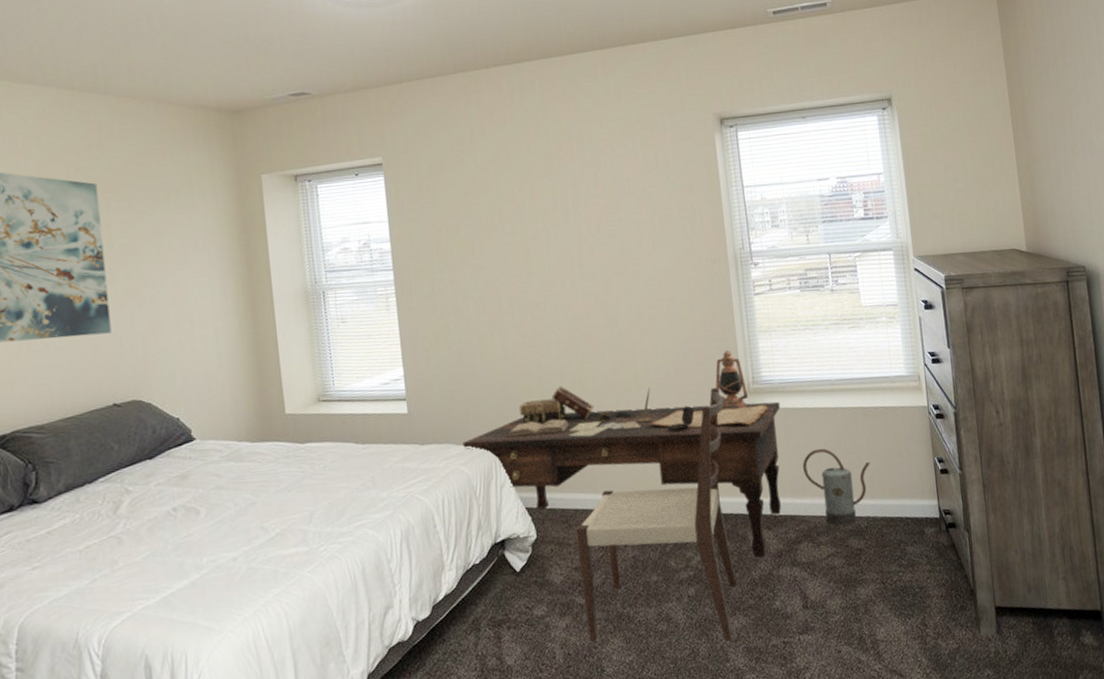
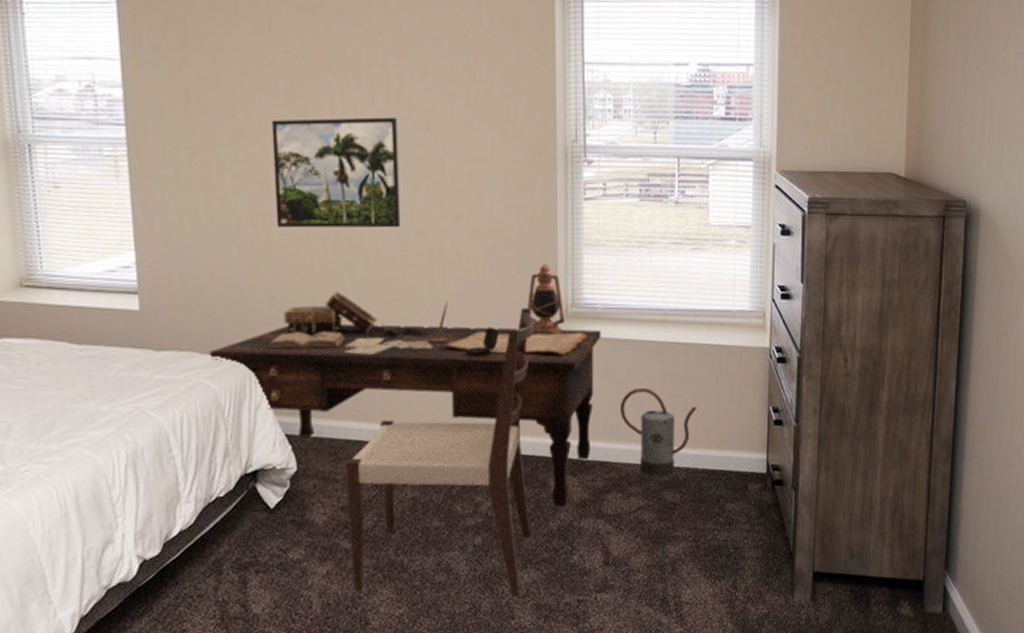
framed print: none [502,244,608,339] -> present [271,117,401,228]

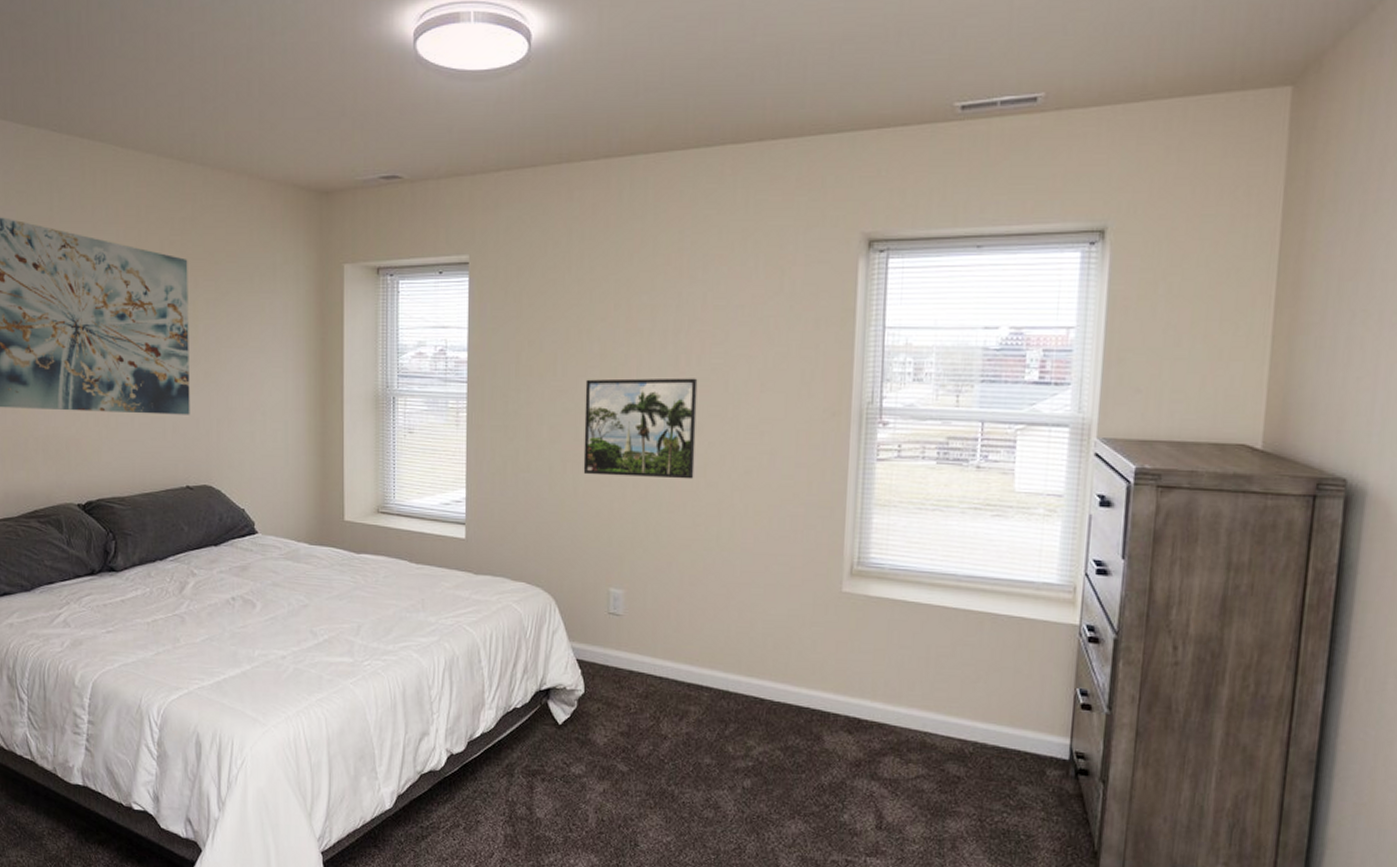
desk: present [209,263,602,508] -> none [518,520,888,764]
chair: present [345,308,535,597] -> none [626,562,819,846]
watering can: present [621,387,697,477] -> none [903,652,990,747]

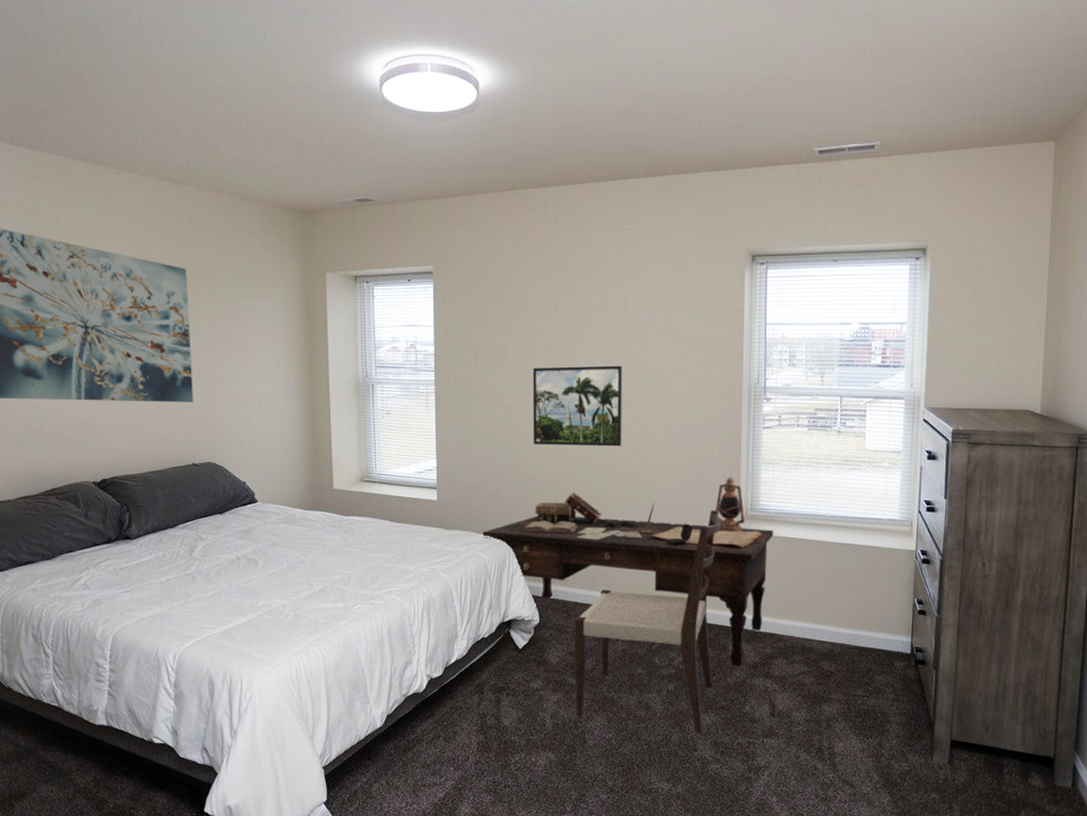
desk: none [518,520,888,764] -> present [482,476,774,667]
chair: none [626,562,819,846] -> present [574,510,721,734]

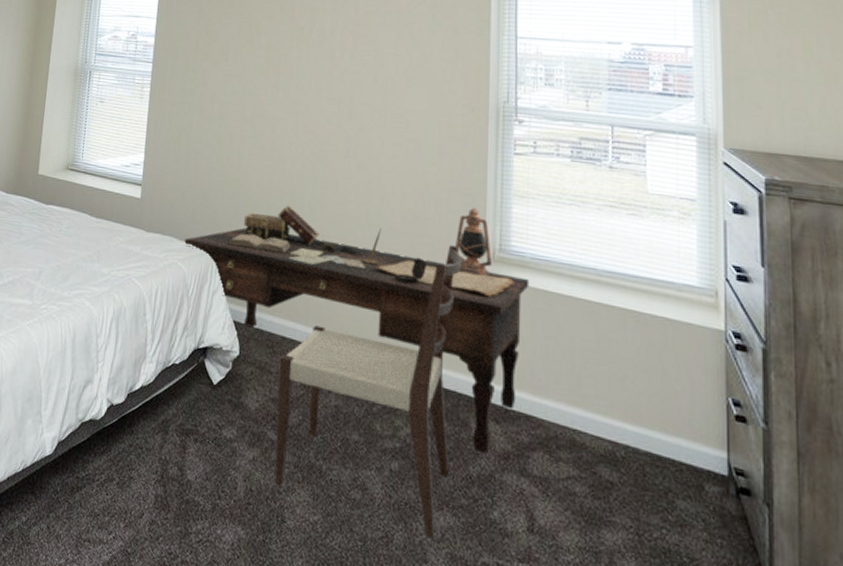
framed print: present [532,365,623,447] -> none [247,66,351,160]

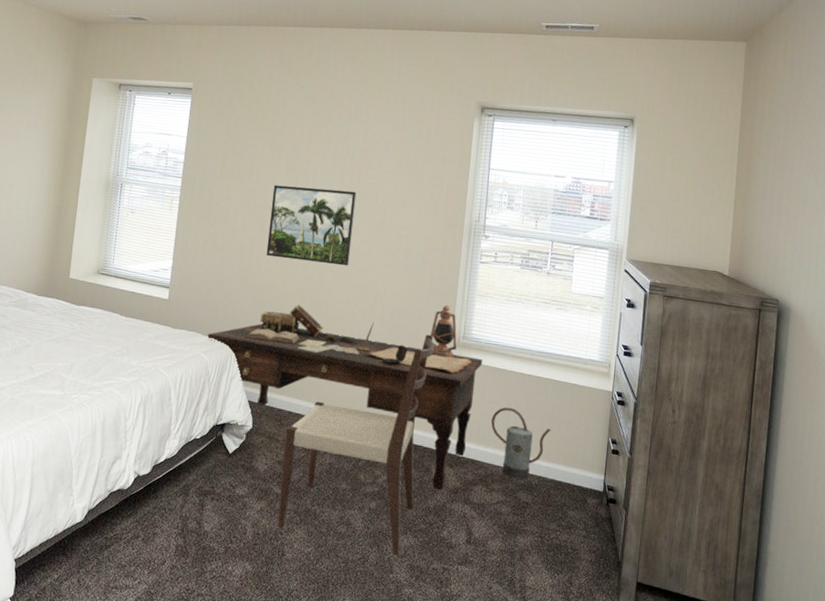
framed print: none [247,66,351,160] -> present [266,185,357,266]
watering can: none [549,345,637,449] -> present [491,407,551,480]

